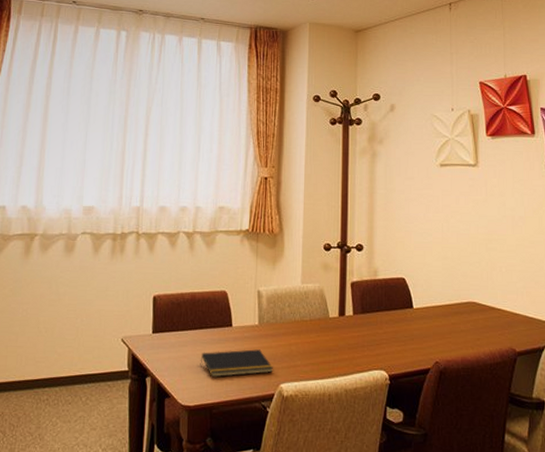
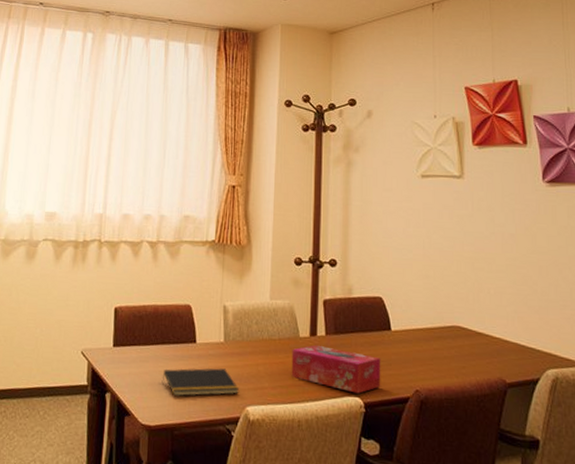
tissue box: none [322,324,404,367] -> present [291,344,381,394]

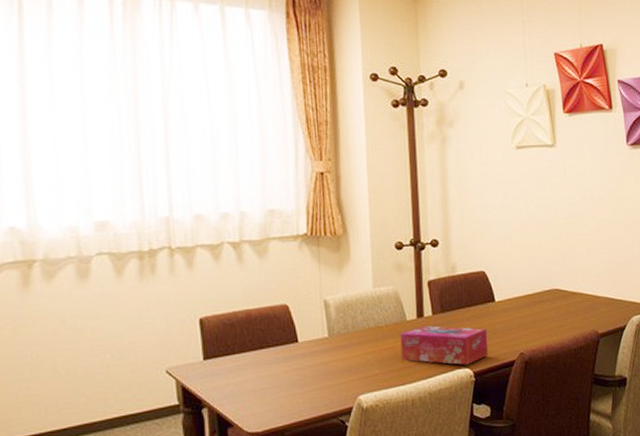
notepad: present [161,368,239,397] -> none [264,363,349,399]

